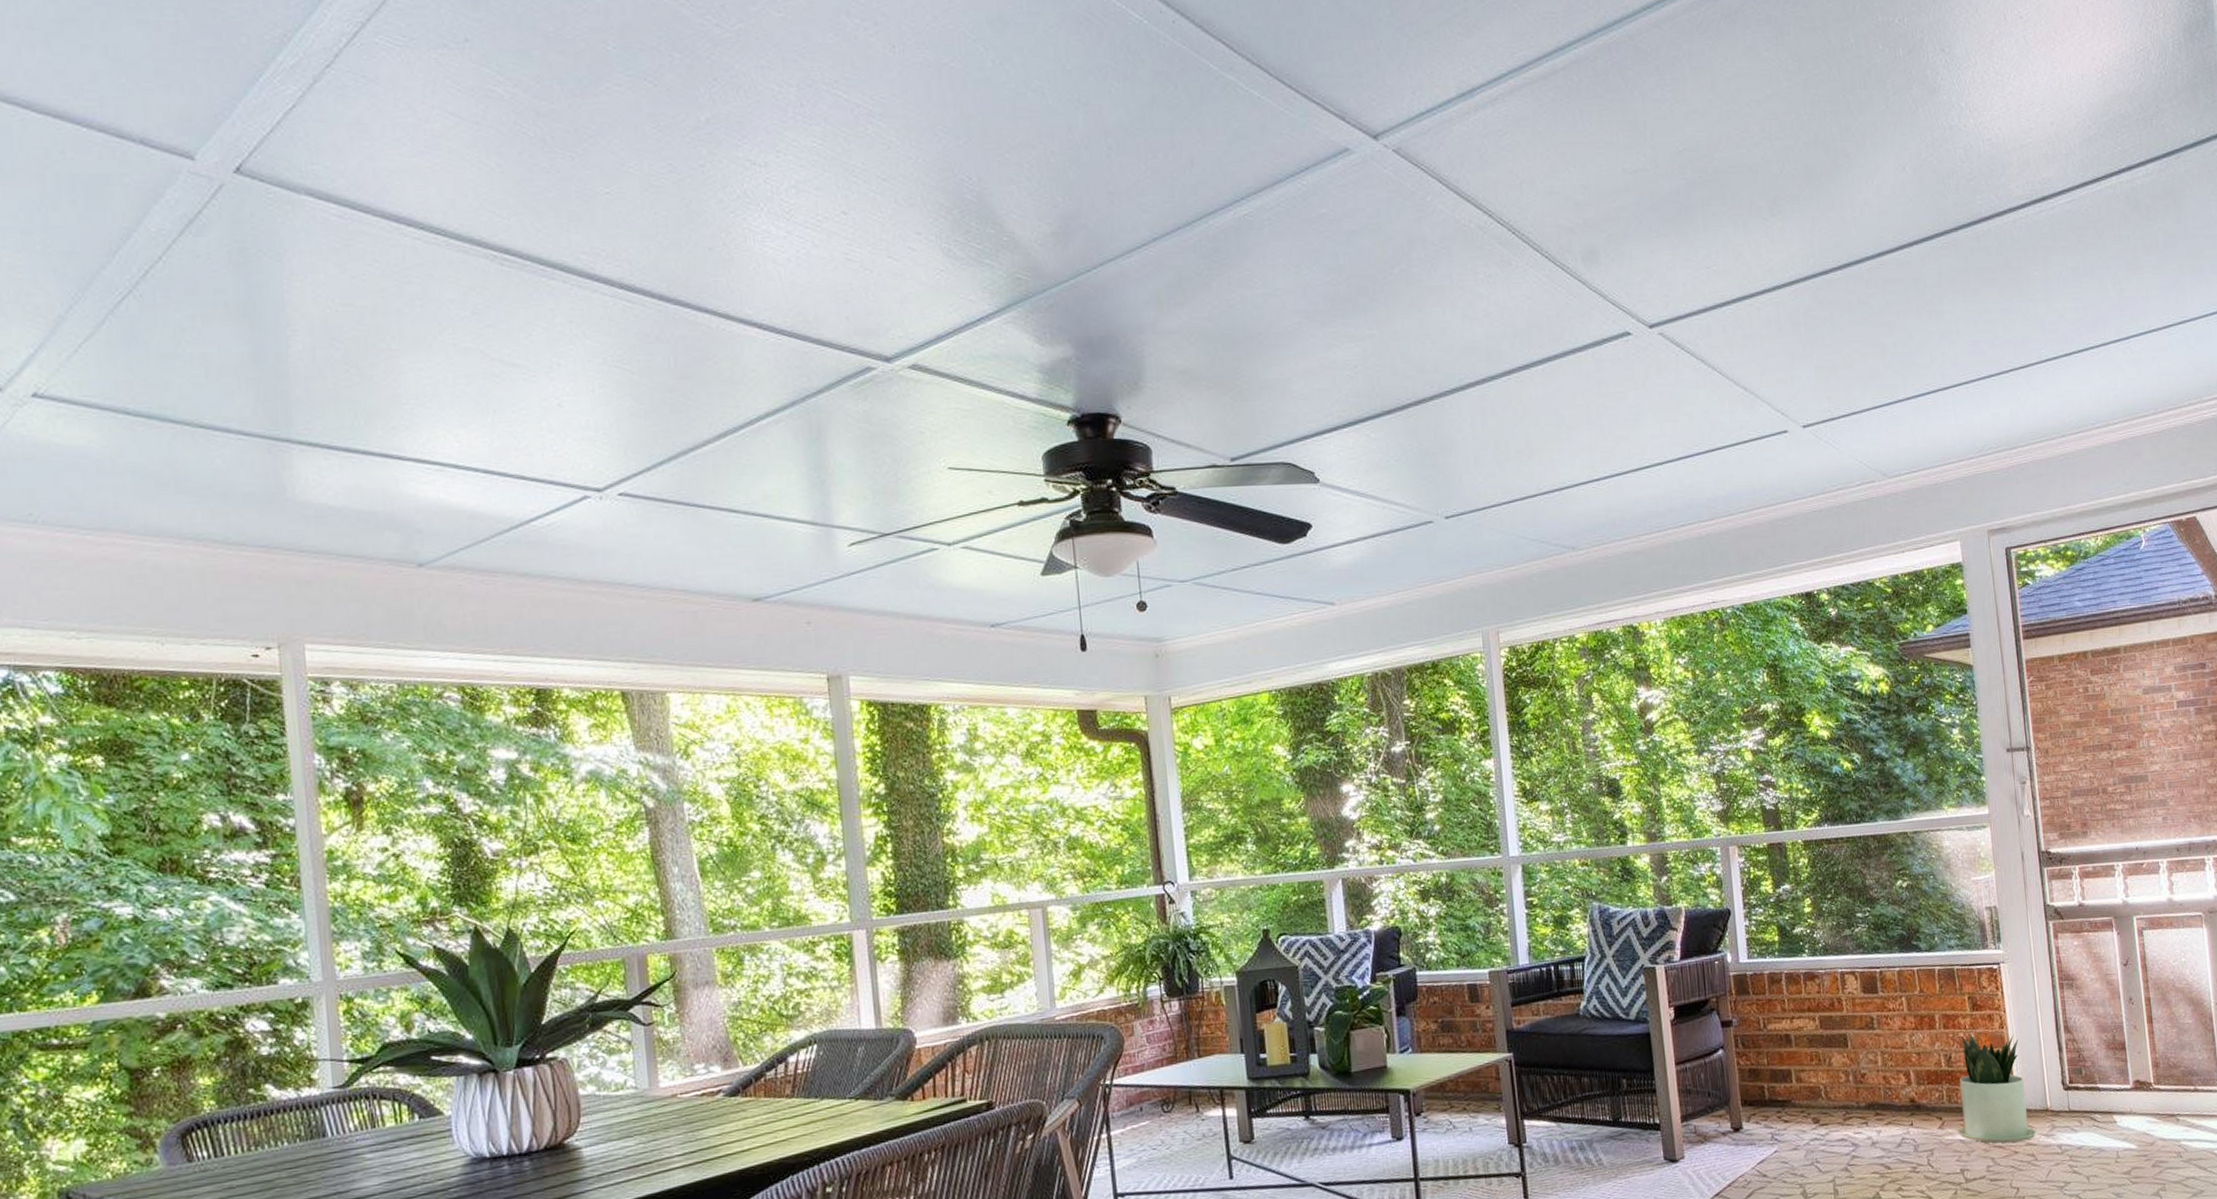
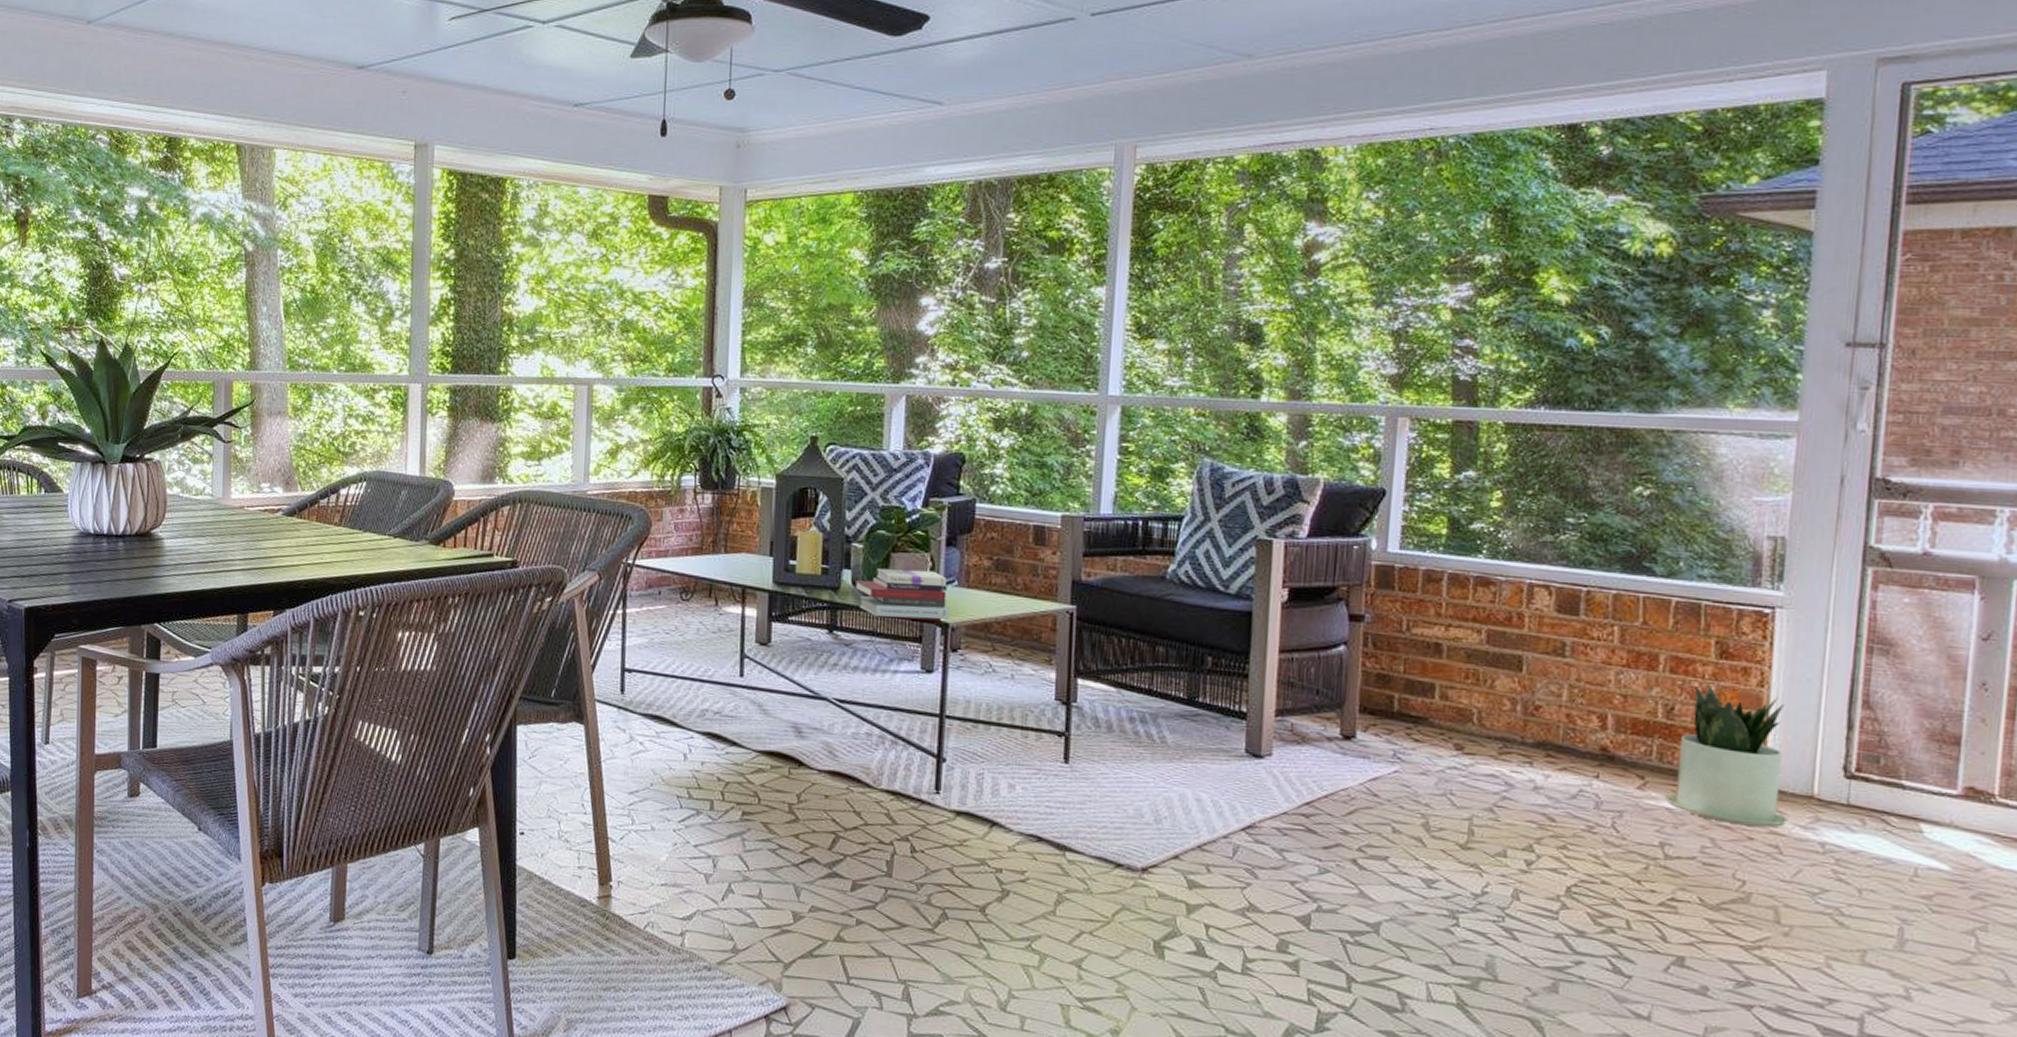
books: none [1321,1042,1410,1097] -> present [854,568,950,623]

